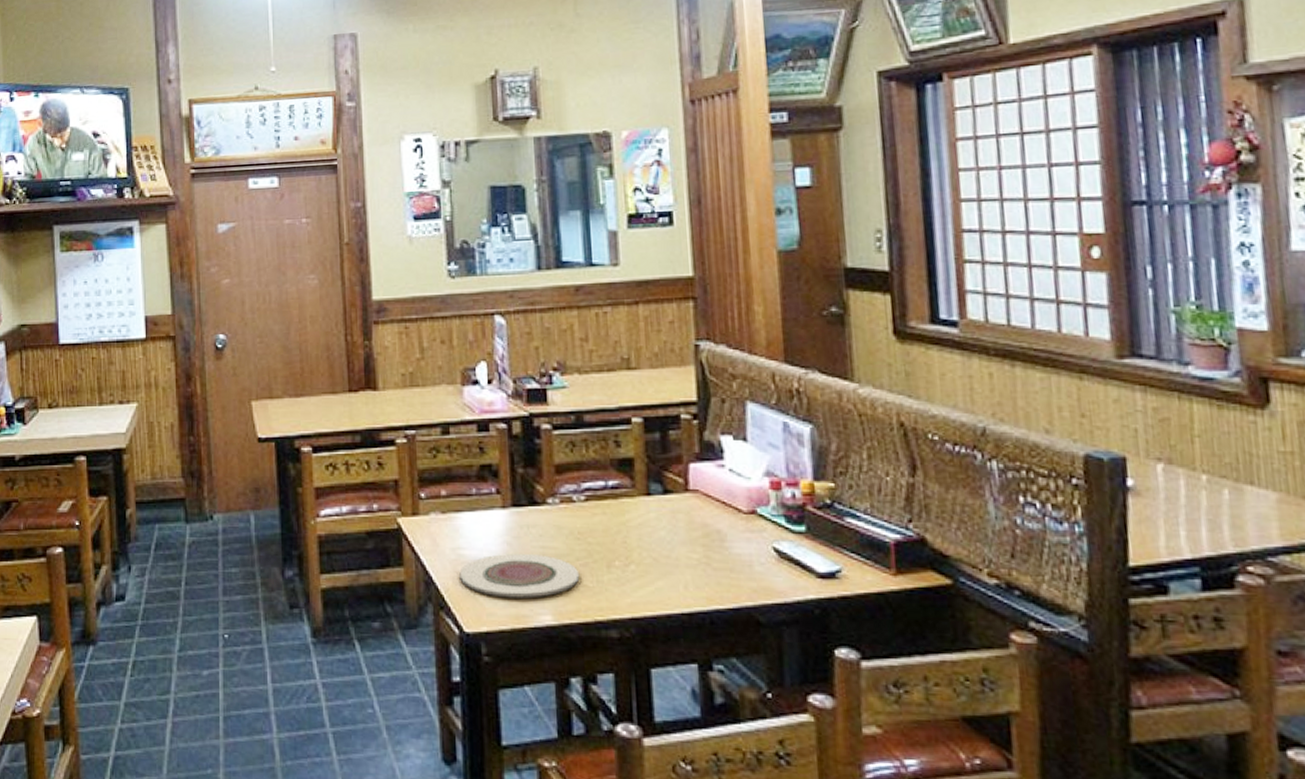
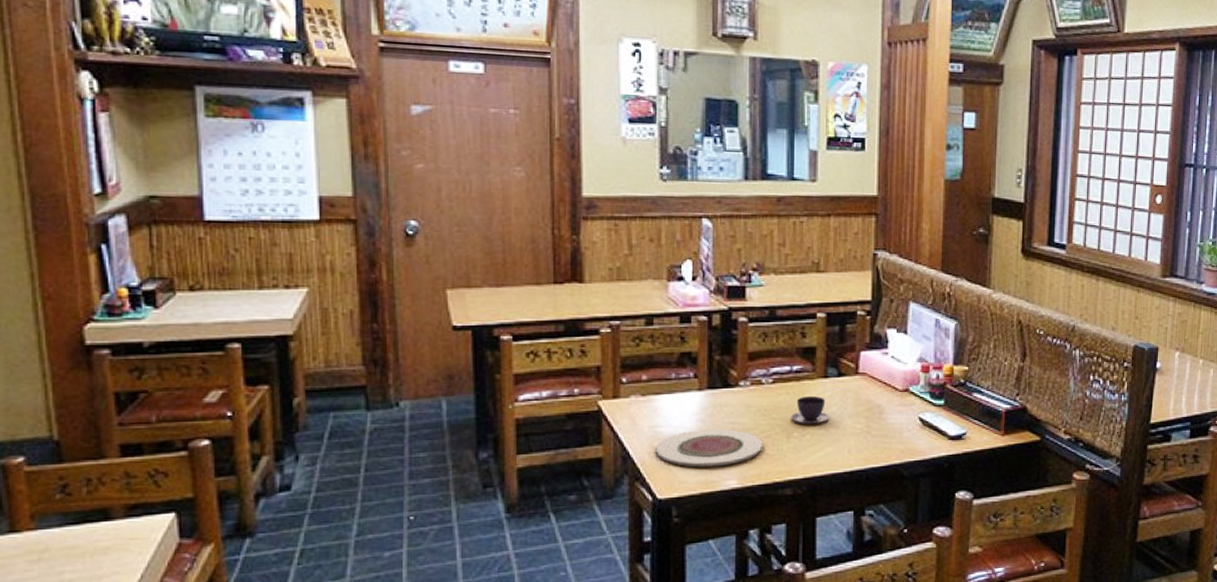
teacup: none [610,516,658,552] -> present [791,395,830,424]

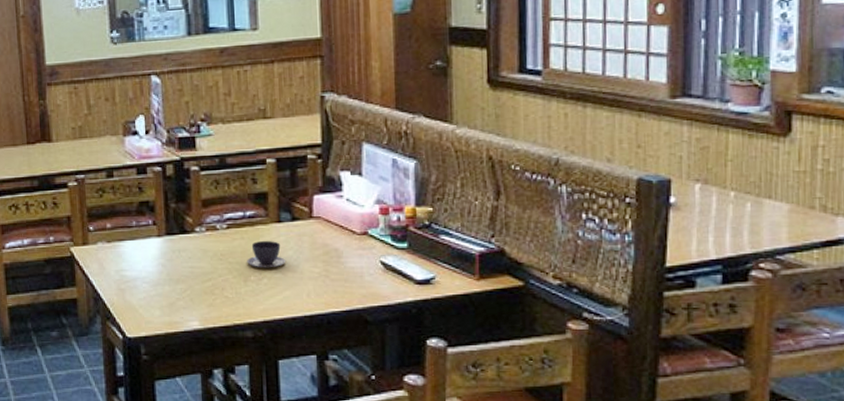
plate: present [655,428,763,467] -> none [122,272,222,309]

